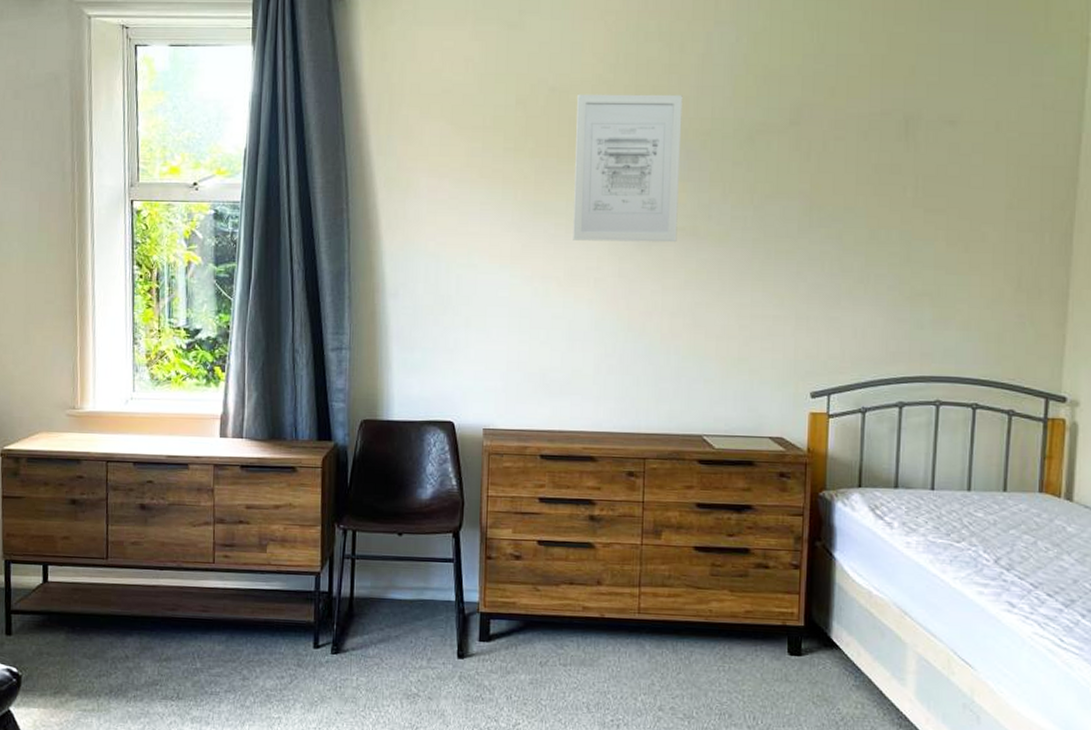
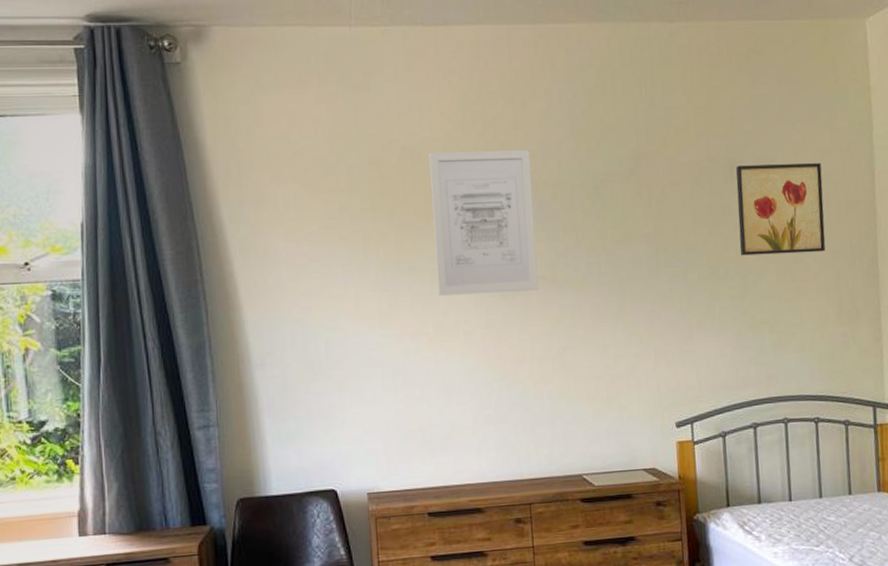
wall art: none [906,121,1016,222] -> present [736,163,825,256]

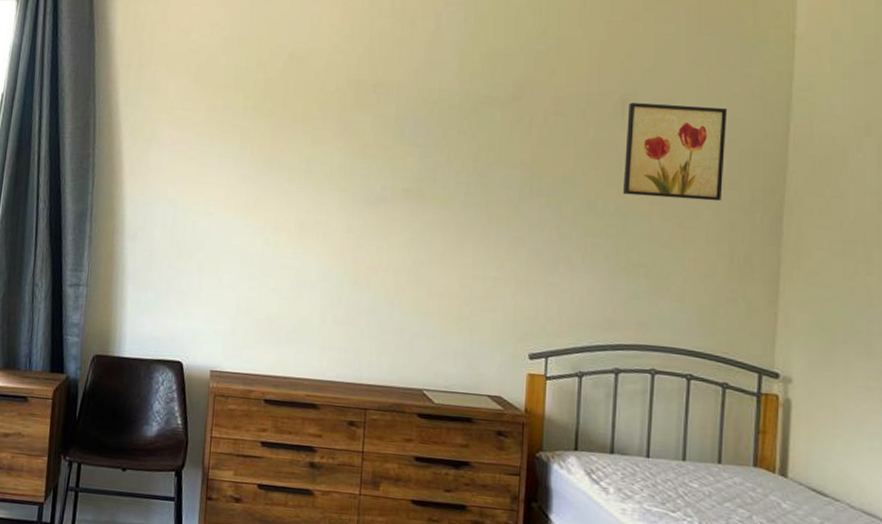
wall art: present [429,149,539,296] -> none [304,60,413,203]

